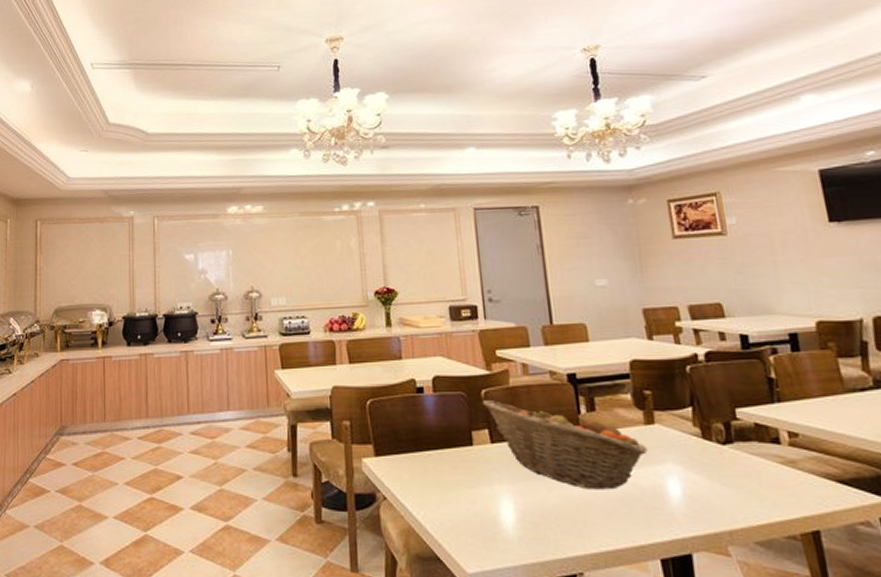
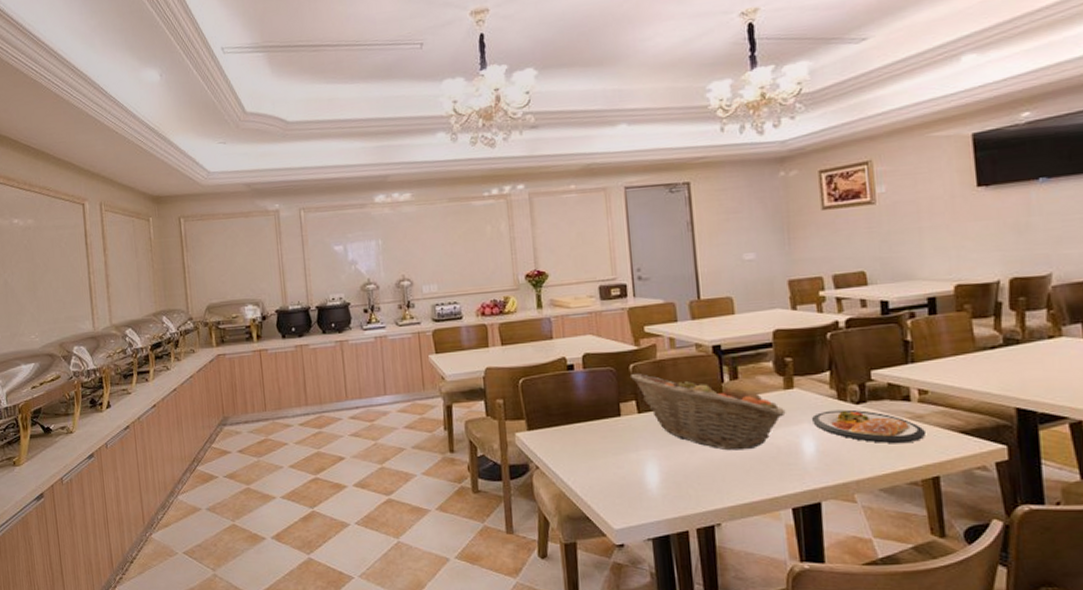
dish: none [675,450,800,490] -> present [811,409,925,443]

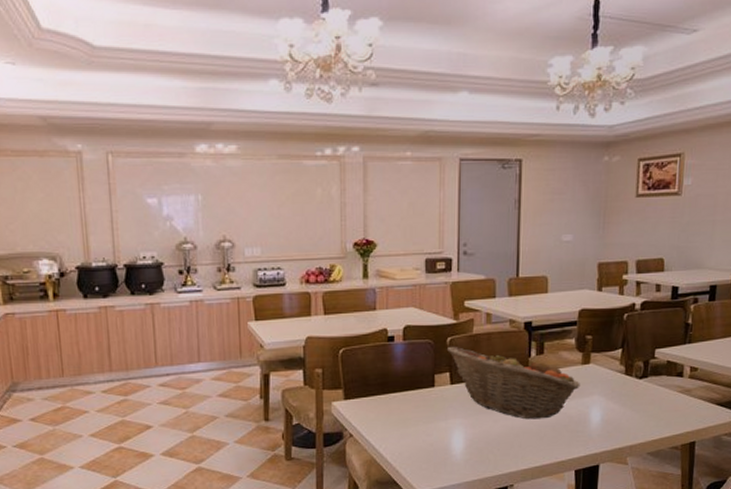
dish: present [811,409,925,443] -> none [601,383,690,413]

